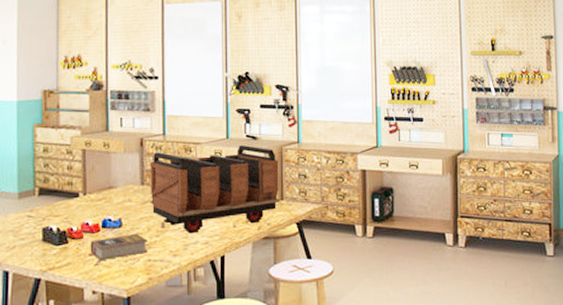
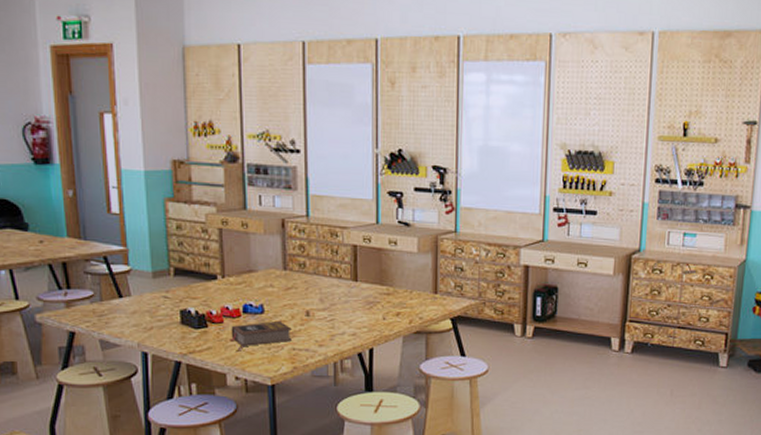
tool box: present [150,145,280,234] -> none [293,232,434,324]

